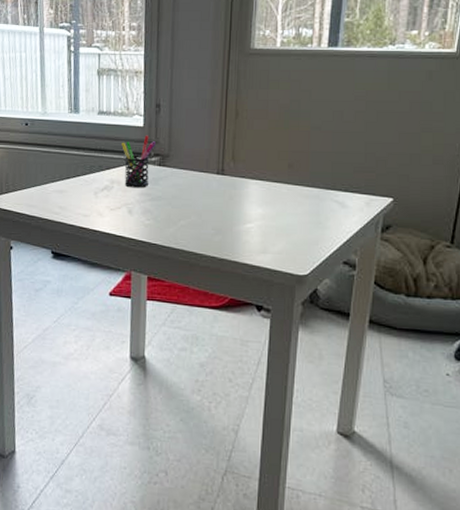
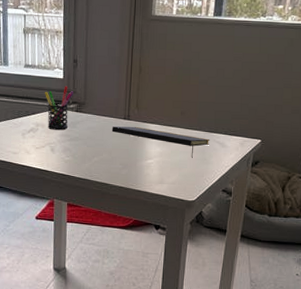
notepad: none [202,182,327,221] -> present [111,126,210,158]

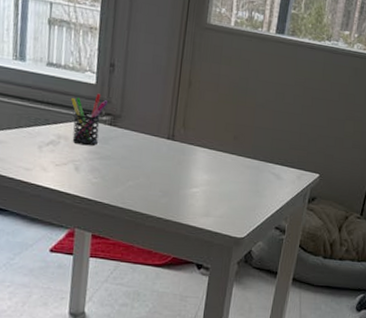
notepad: present [111,126,210,158] -> none [152,146,265,189]

